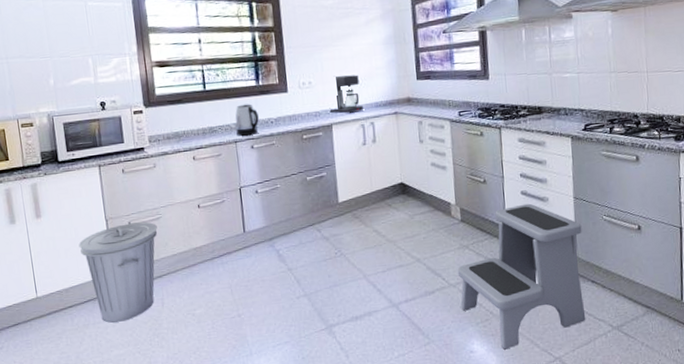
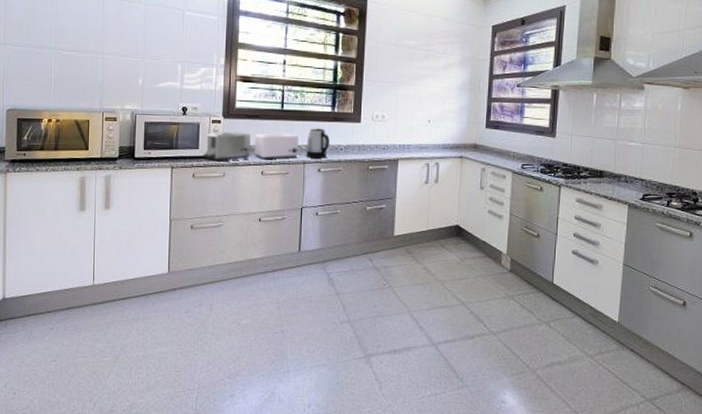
trash can: present [78,222,158,323] -> none [141,226,217,321]
toaster: none [129,119,179,153] -> present [203,131,251,161]
toaster: none [180,113,228,145] -> present [254,133,298,160]
coffee maker: present [329,74,363,114] -> none [398,113,430,151]
step stool: present [457,203,586,350] -> none [498,263,628,405]

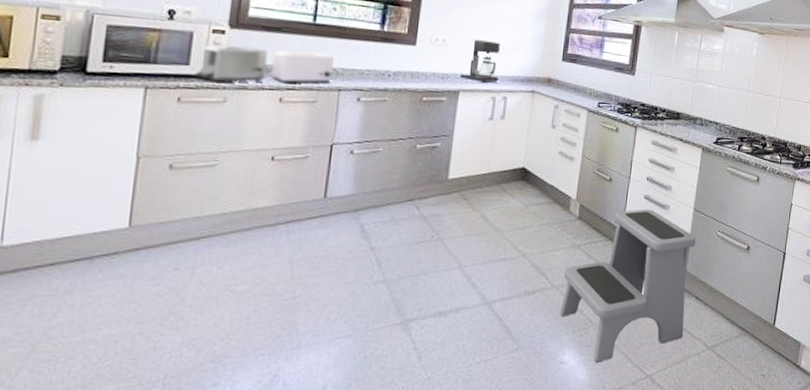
kettle: present [306,128,329,158] -> none [342,48,375,86]
coffee maker: none [398,113,430,151] -> present [459,38,500,83]
step stool: none [498,263,628,405] -> present [560,209,696,363]

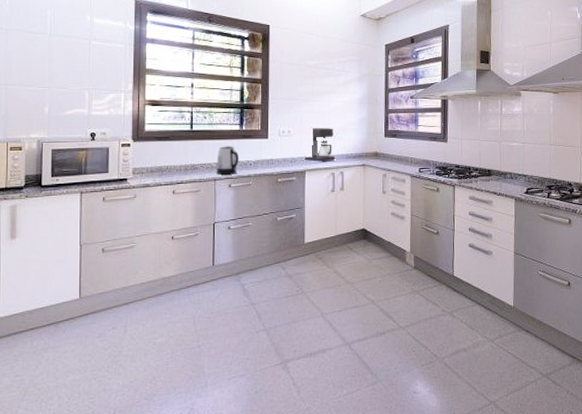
toaster: present [195,44,268,83] -> none [113,153,161,183]
toaster: present [270,50,334,84] -> none [164,152,208,179]
kettle: none [342,48,375,86] -> present [216,146,239,175]
step stool: present [560,209,696,363] -> none [407,255,520,392]

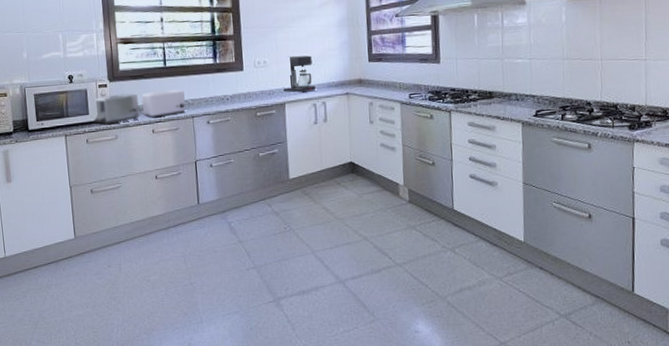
toaster: none [113,153,161,183] -> present [93,93,139,125]
toaster: none [164,152,208,179] -> present [141,89,186,118]
kettle: present [216,146,239,175] -> none [192,81,215,112]

